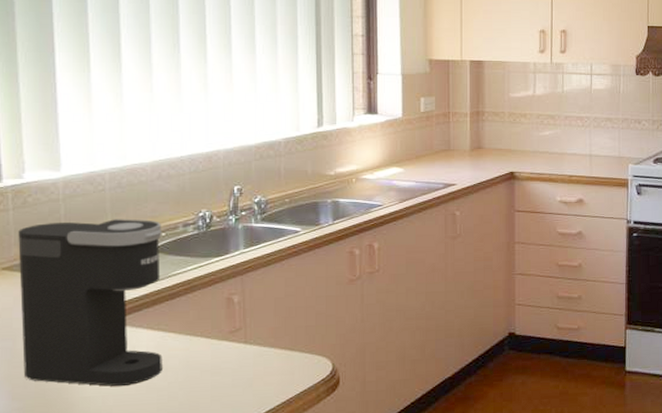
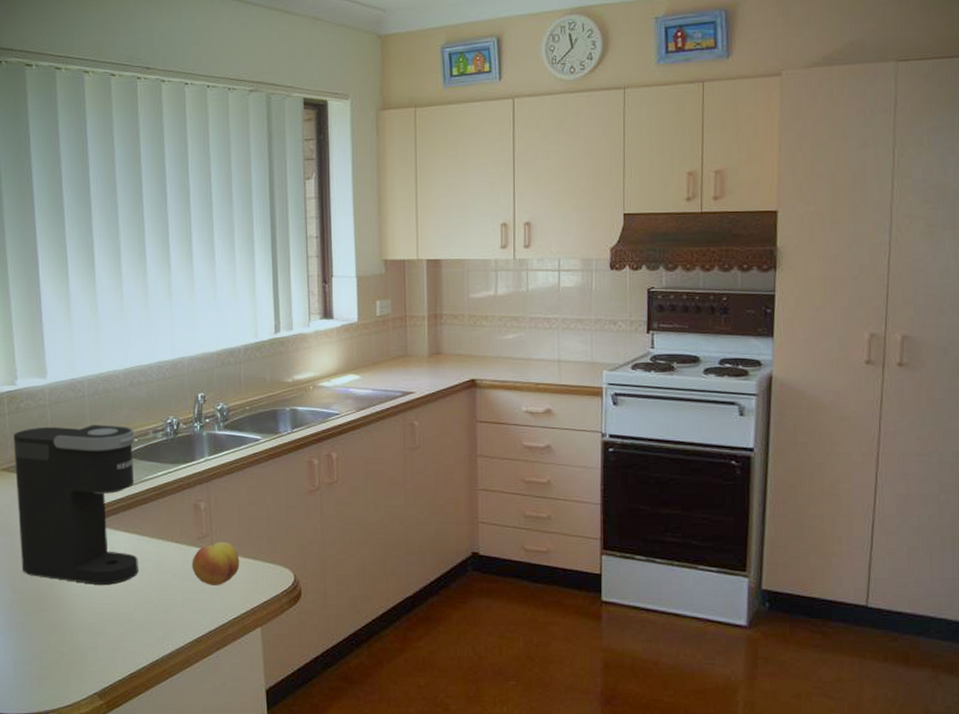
fruit: none [223,334,275,379] -> present [192,541,240,585]

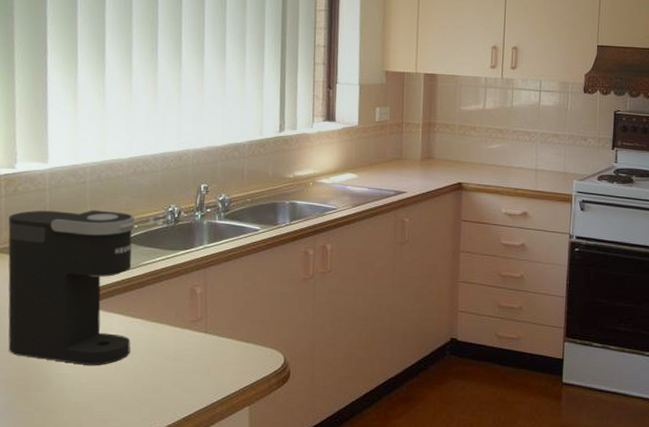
fruit: present [192,541,240,585] -> none [184,325,232,366]

